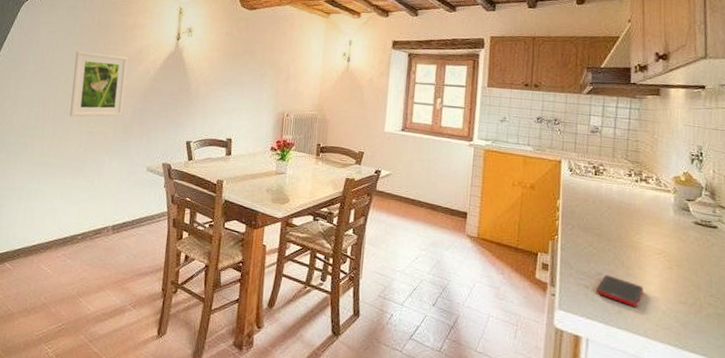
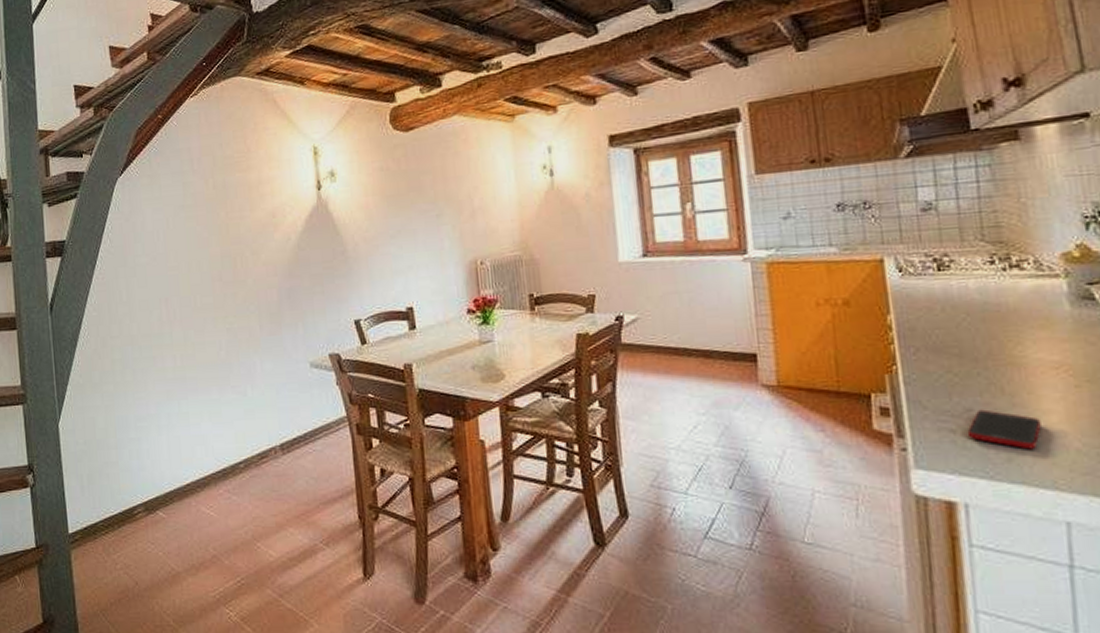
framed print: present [70,51,128,117] -> none [192,224,266,314]

